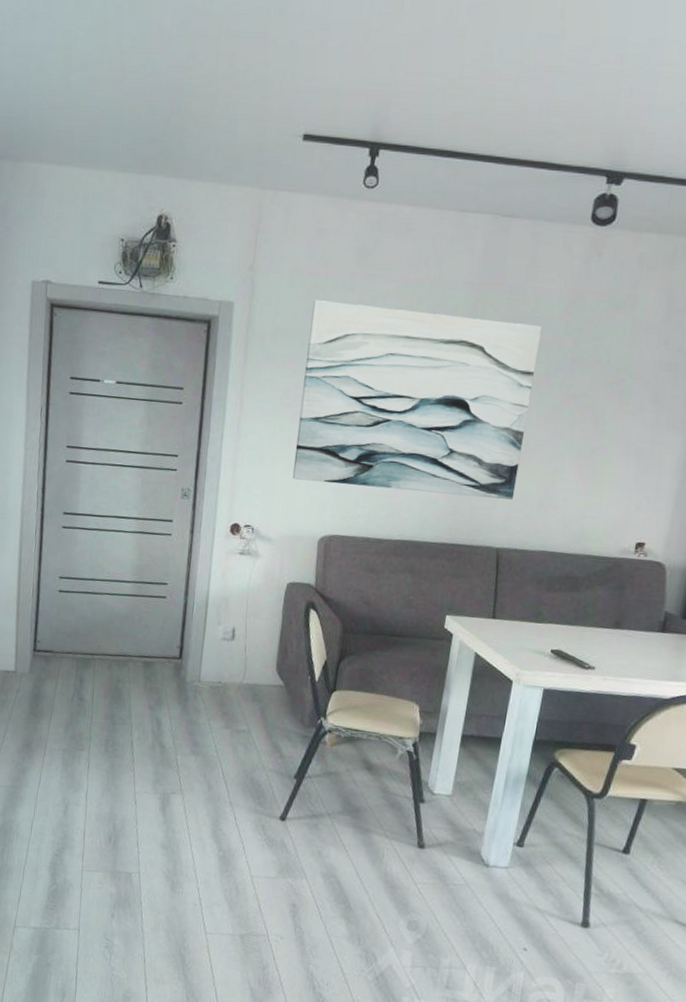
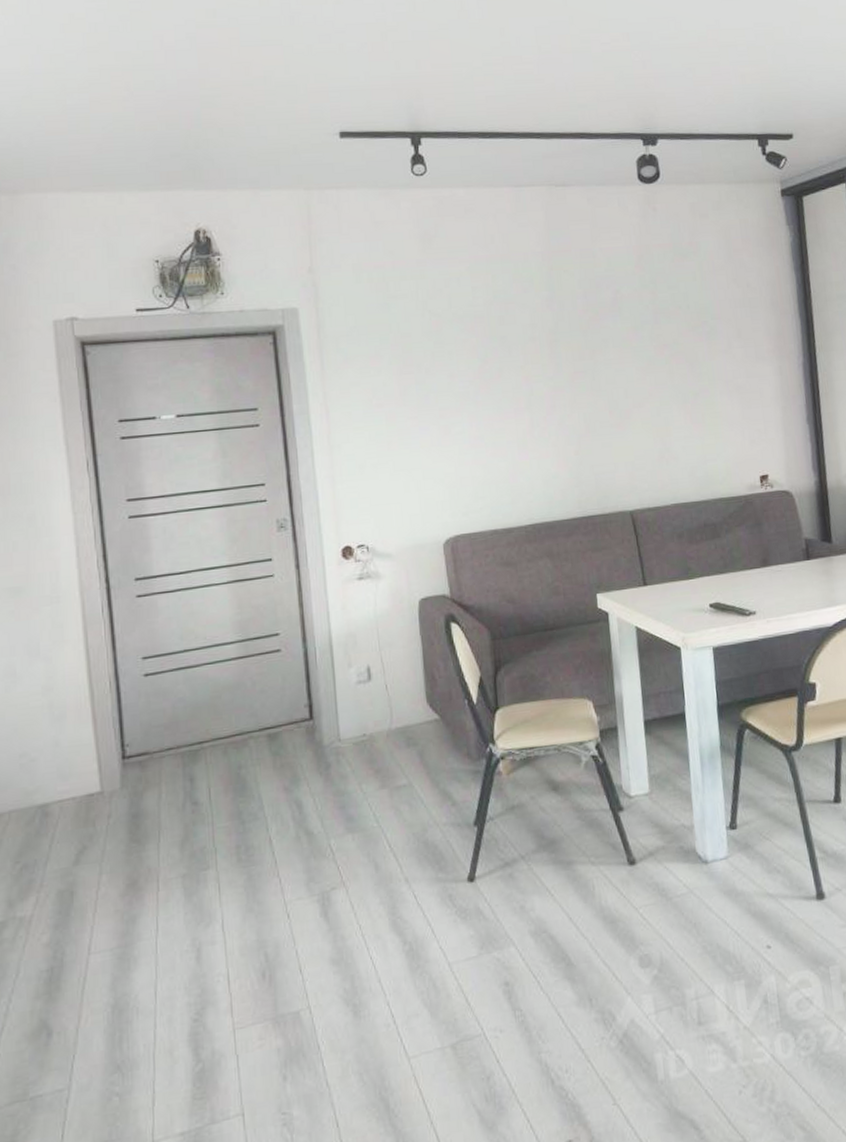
wall art: present [292,300,542,500] -> none [384,283,634,484]

